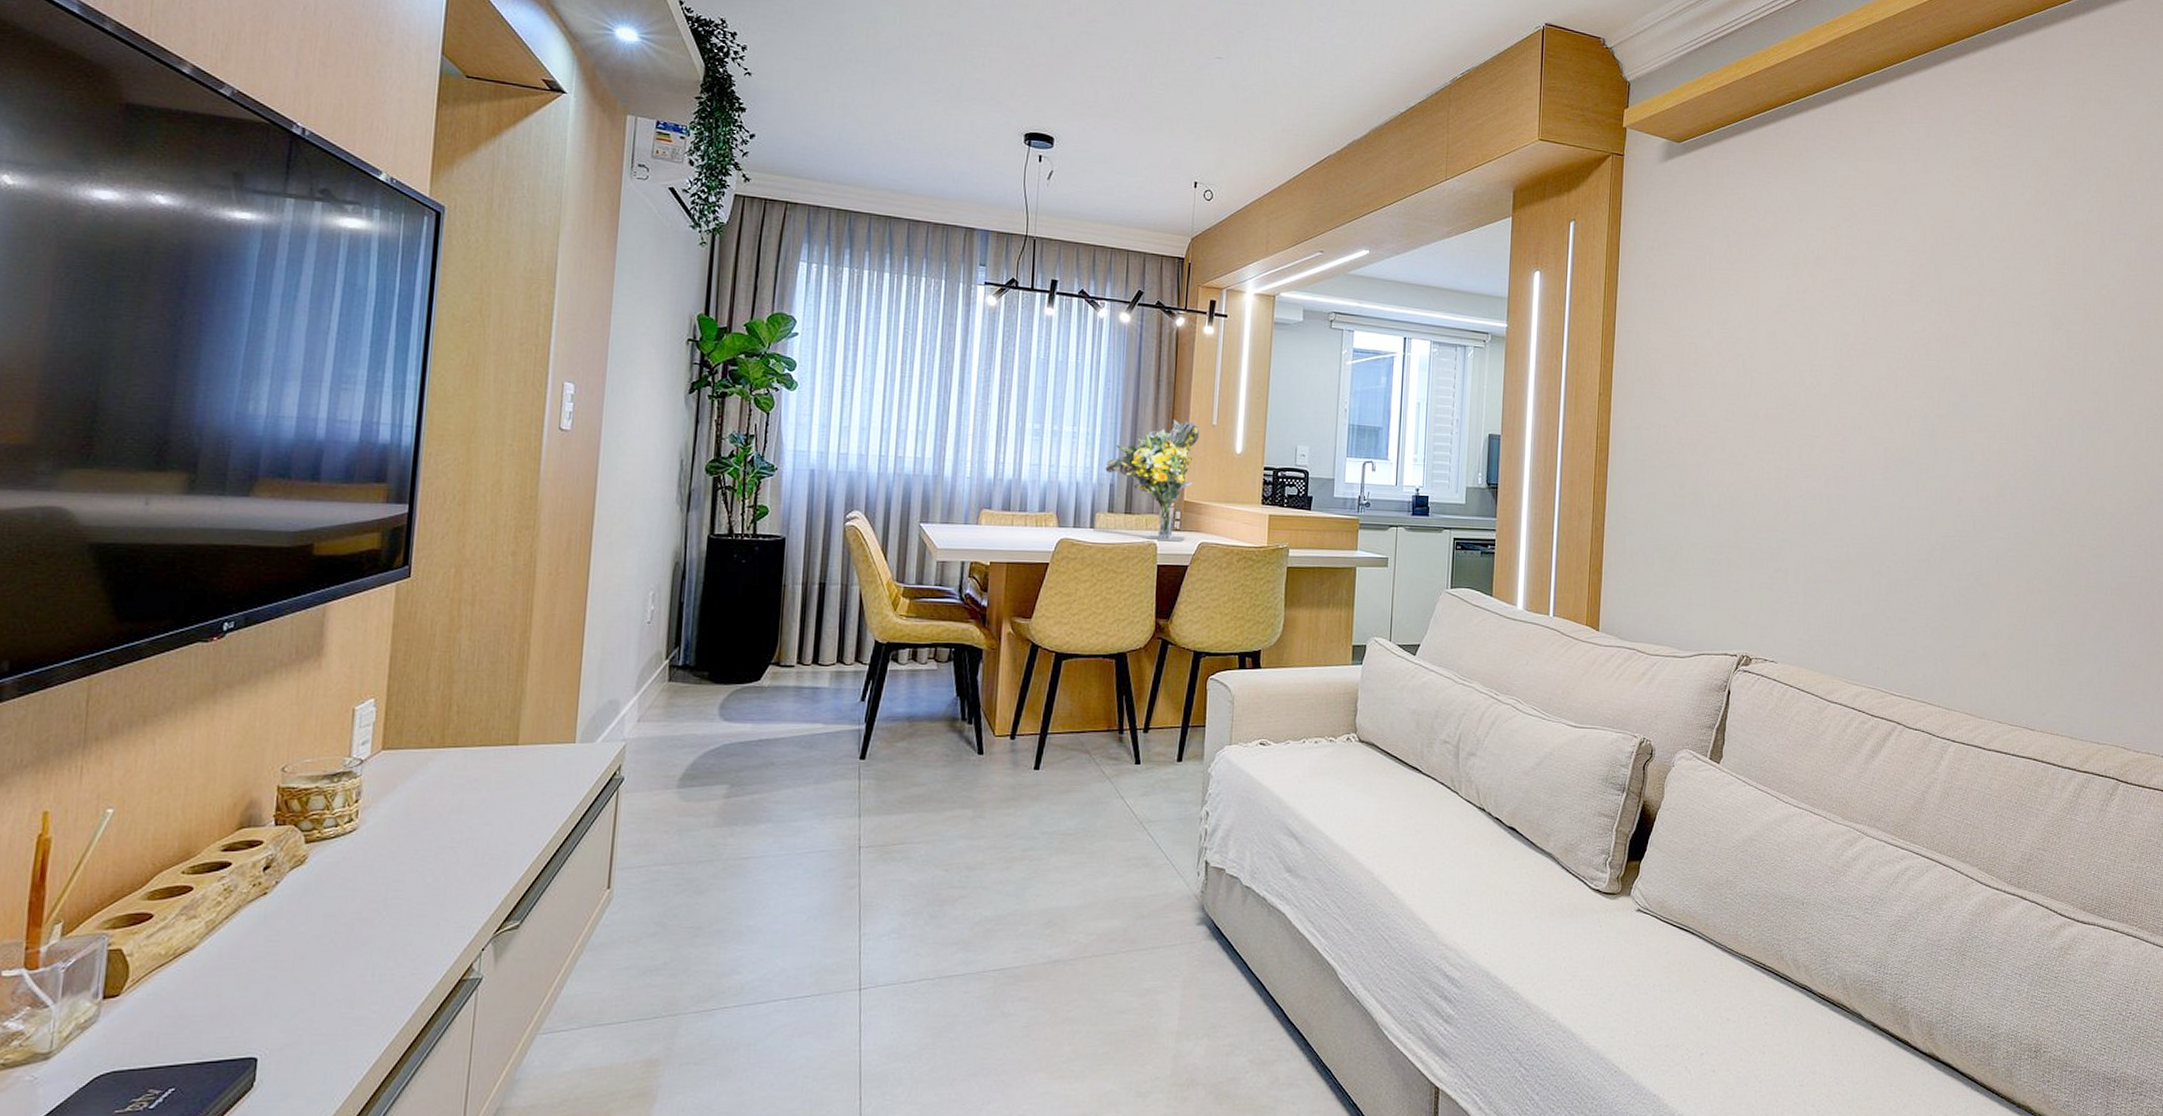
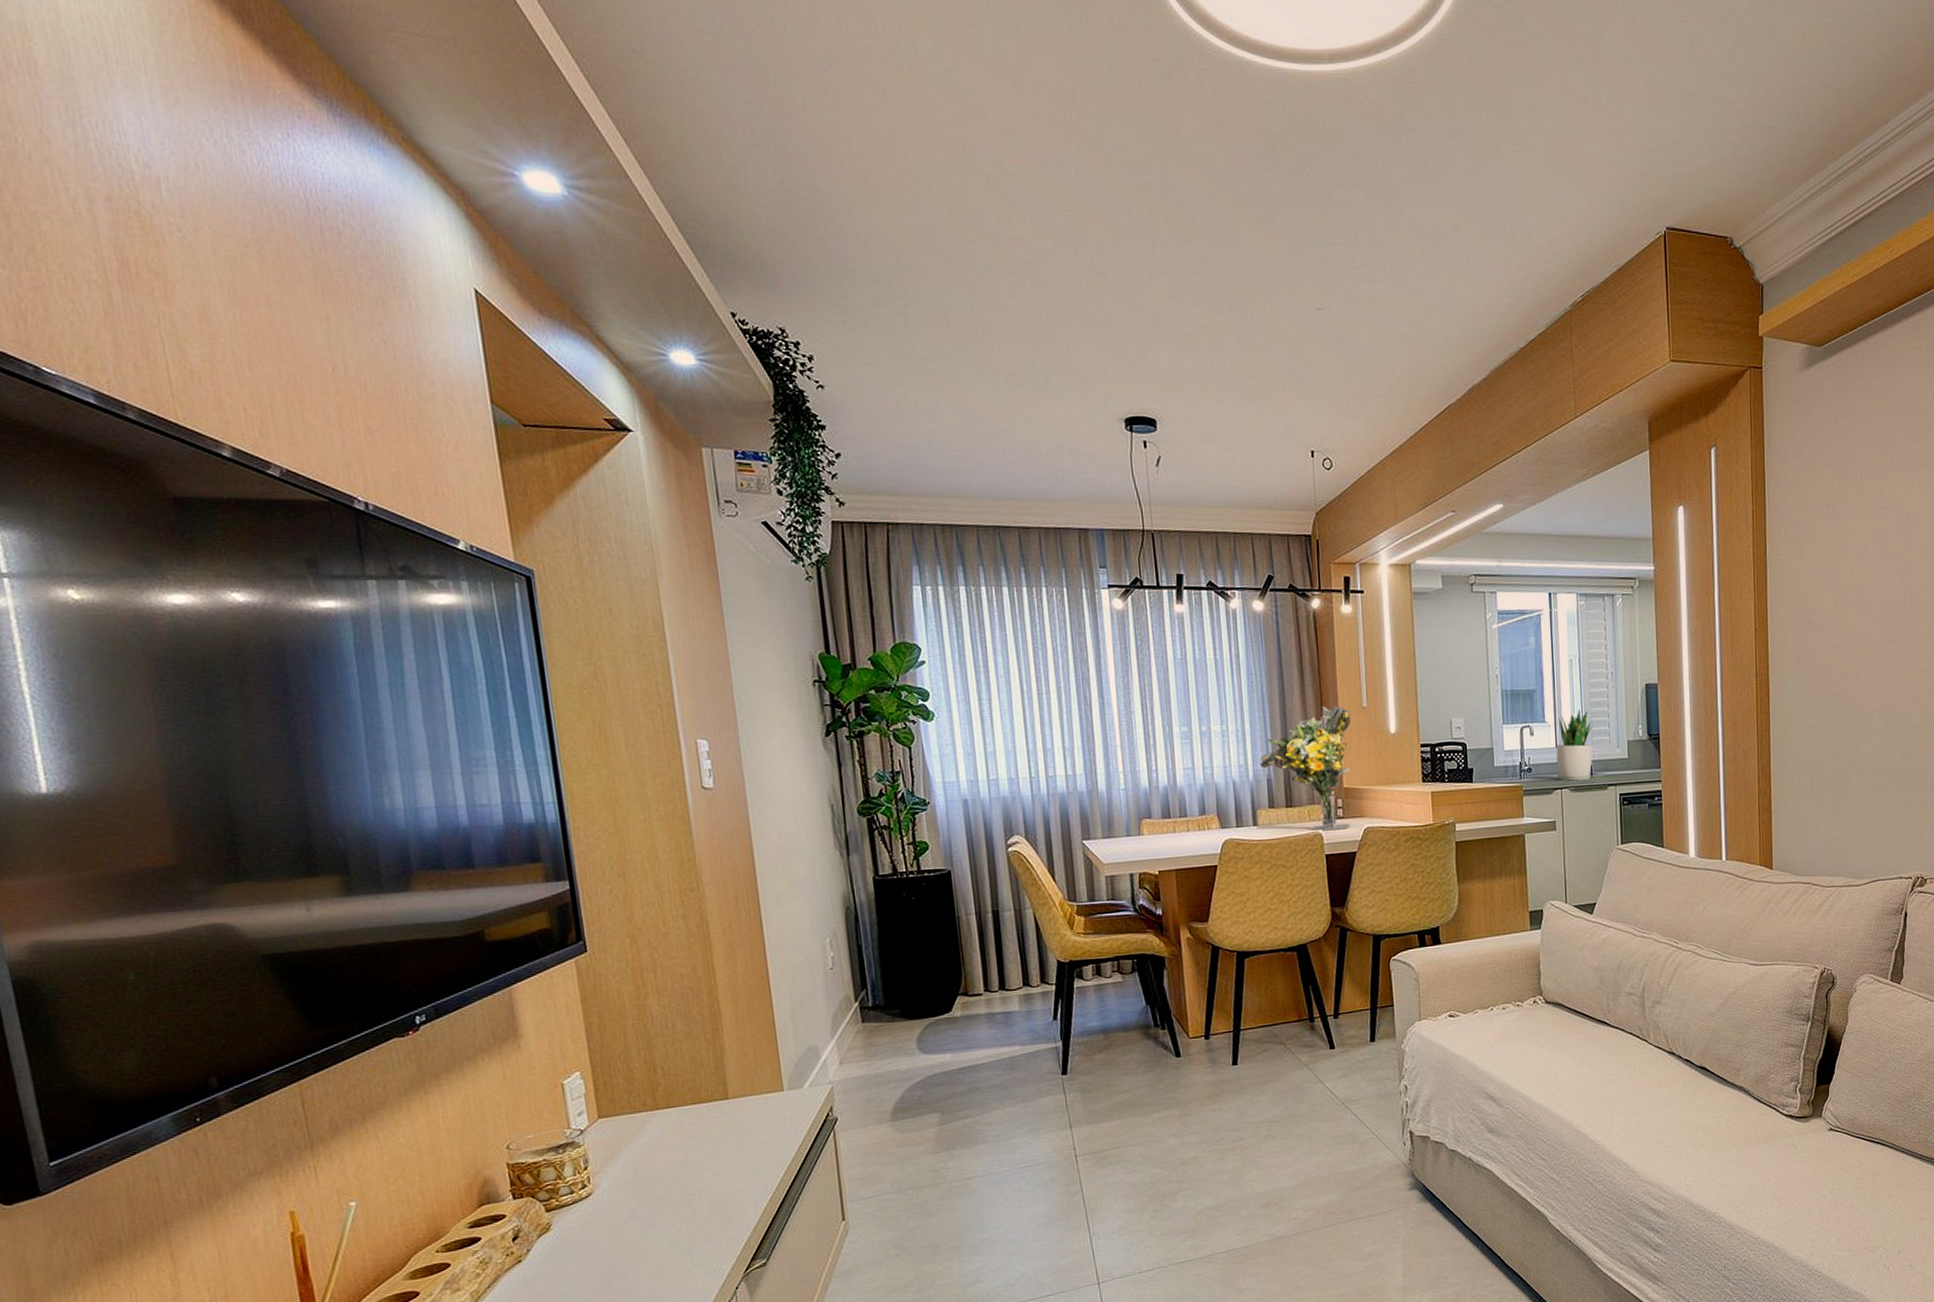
planter: none [1394,451,1434,521] -> present [1556,709,1593,781]

